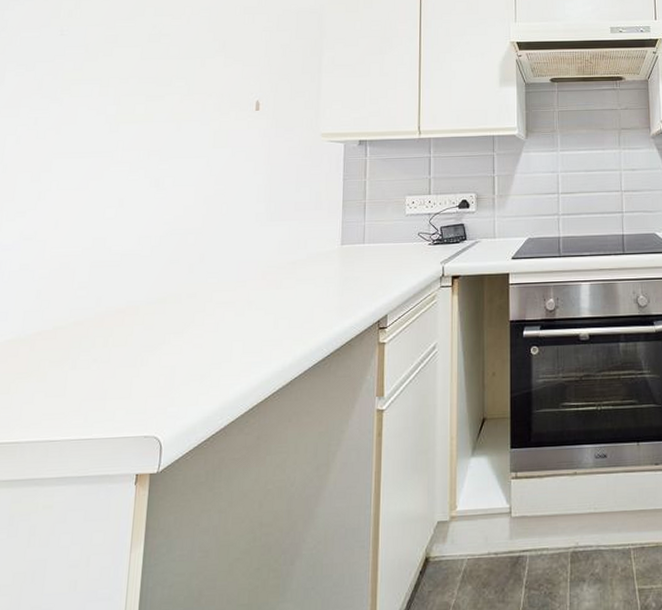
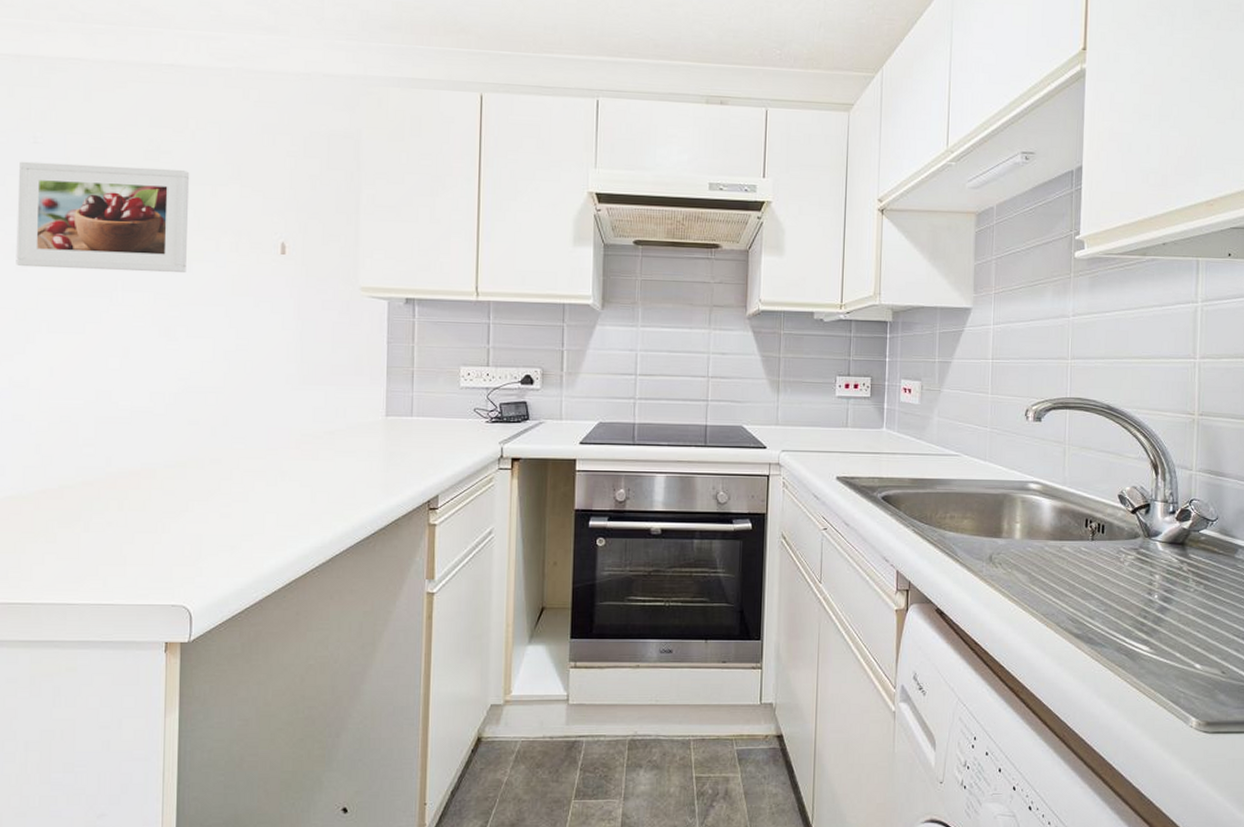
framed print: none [36,47,184,136] -> present [16,161,190,274]

